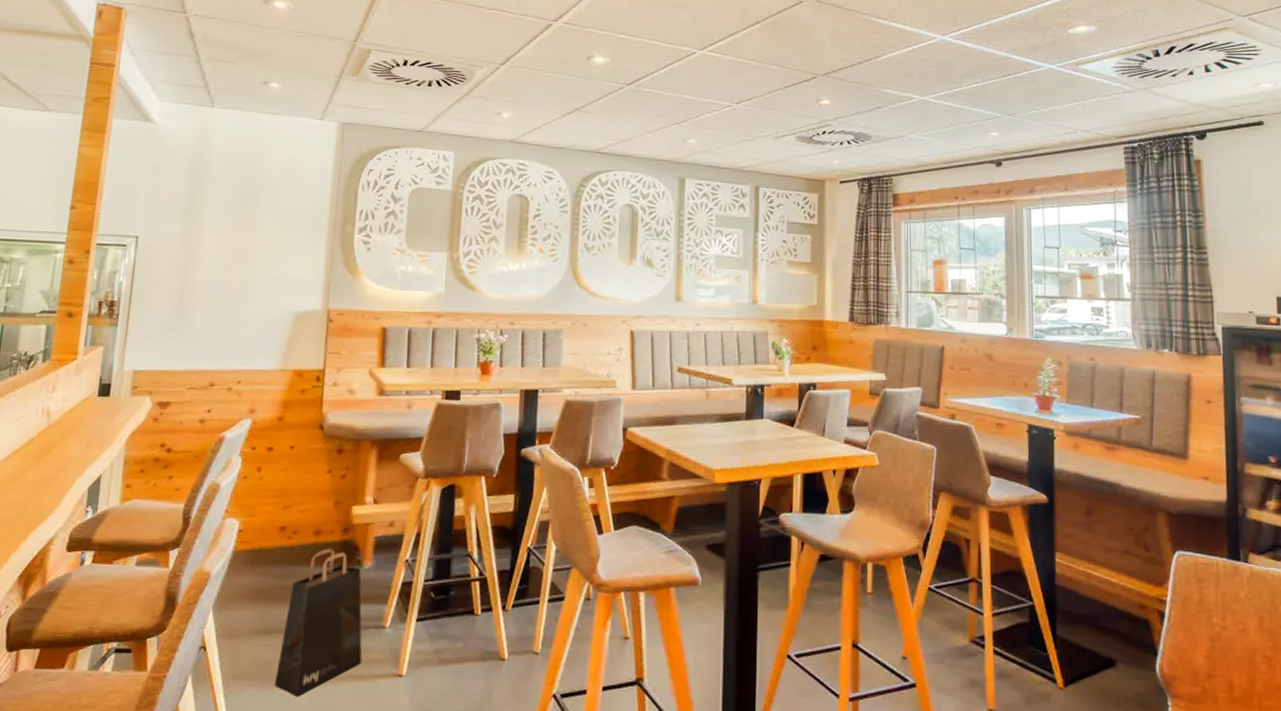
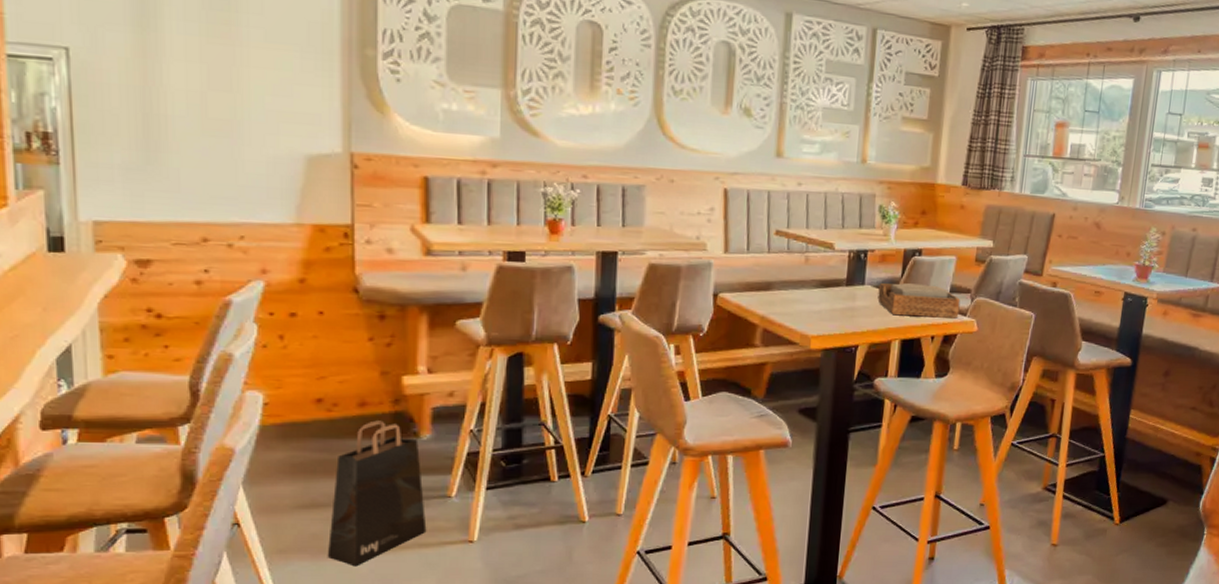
napkin holder: none [777,416,859,453] -> present [877,283,961,320]

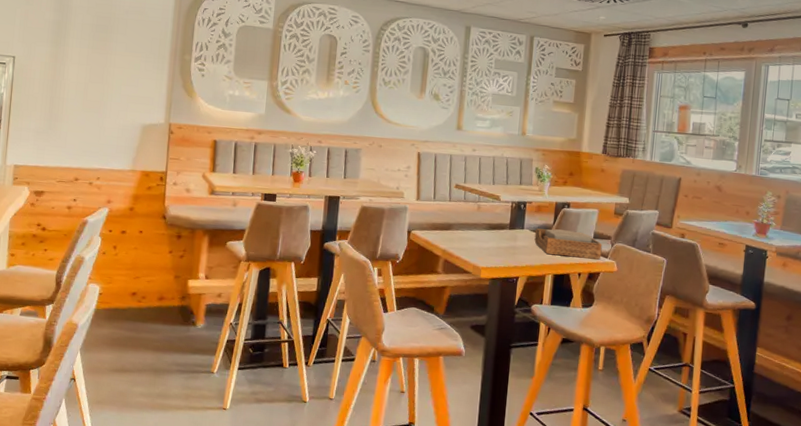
shopping bag: present [327,420,427,567] -> none [128,311,196,420]

